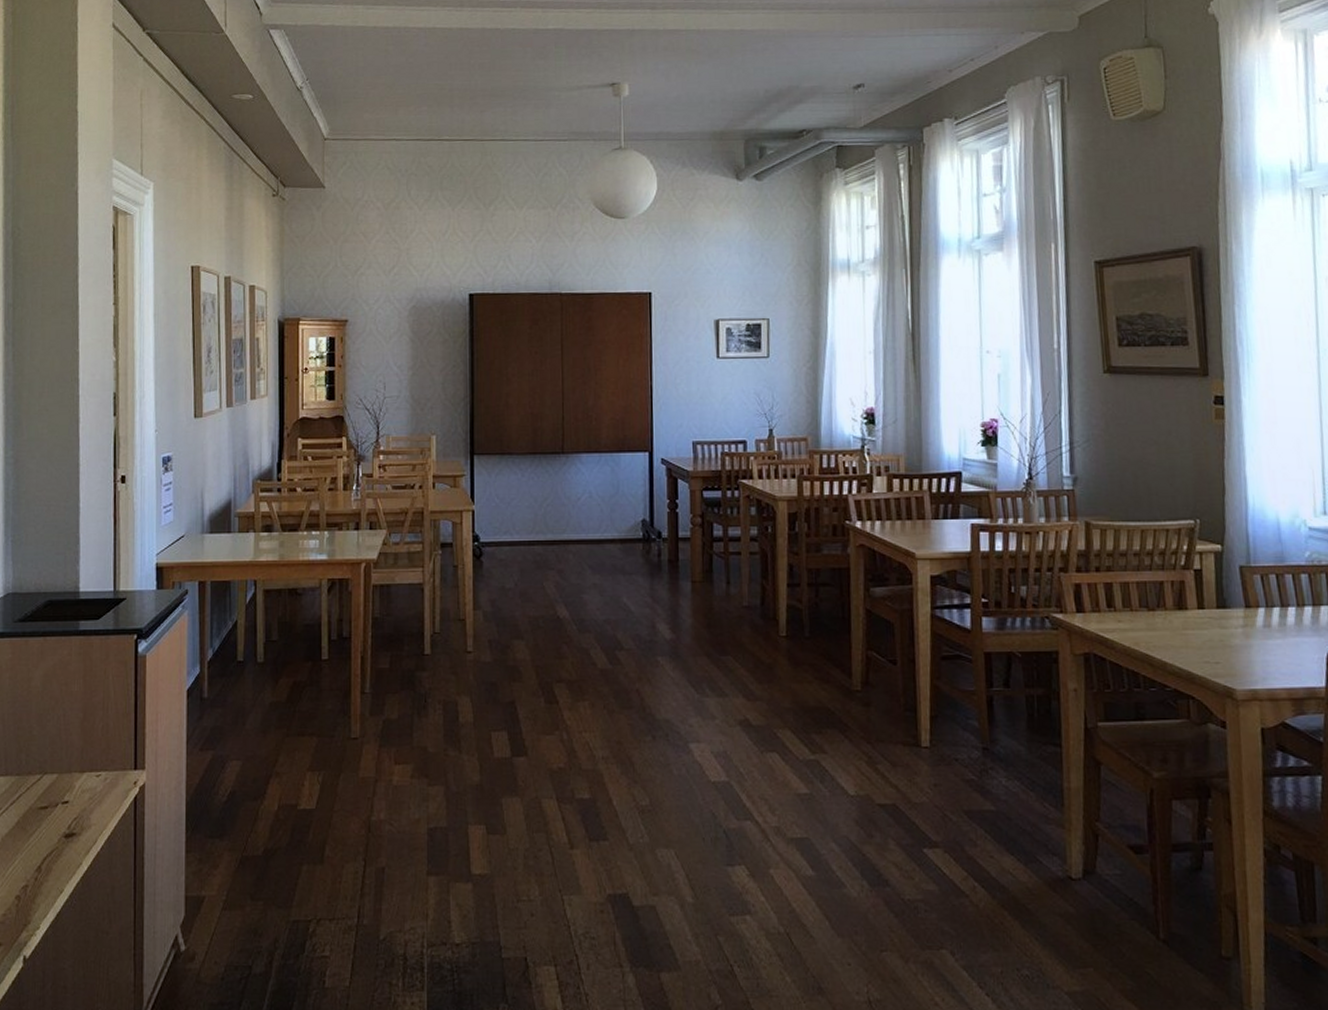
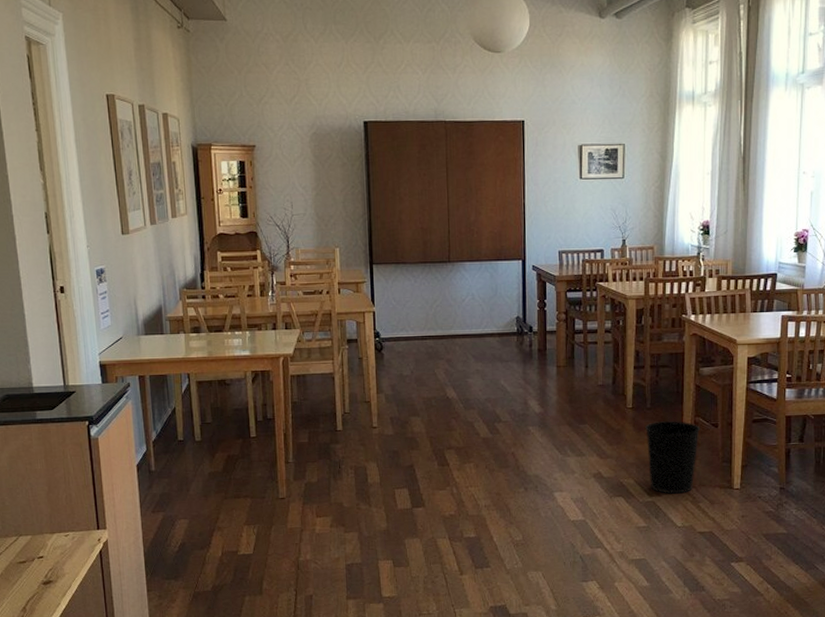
wastebasket: none [804,655,875,751] -> present [645,421,701,494]

